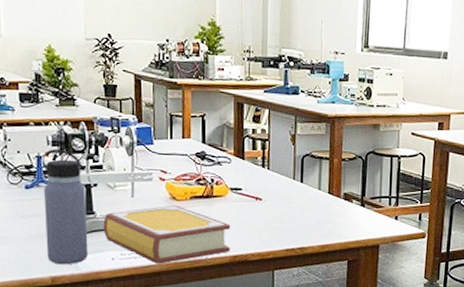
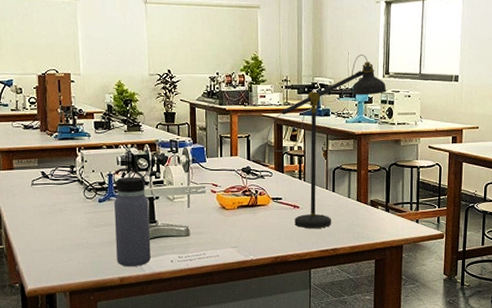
book: present [103,205,231,264] -> none [164,213,273,265]
desk lamp: none [225,23,366,224] -> present [266,54,387,228]

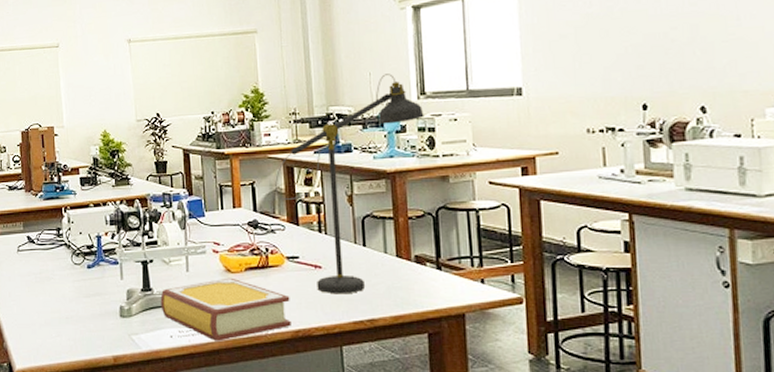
water bottle: present [112,168,151,267] -> none [101,228,147,344]
book: none [164,213,273,265] -> present [160,277,291,341]

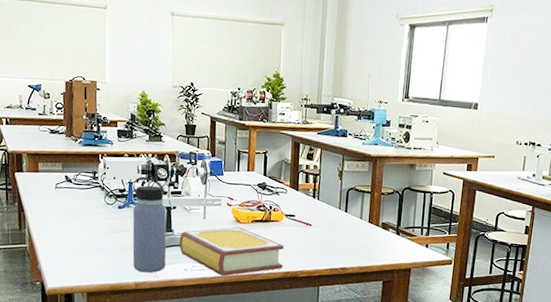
water bottle: none [101,228,147,344] -> present [132,176,167,273]
desk lamp: present [275,74,424,293] -> none [283,77,405,247]

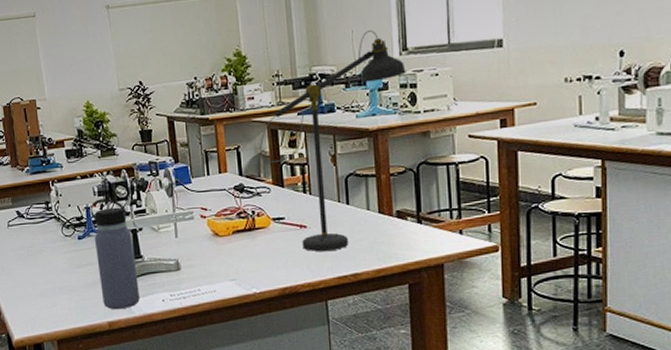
book: present [179,227,284,276] -> none [151,241,278,303]
desk lamp: none [283,77,405,247] -> present [260,30,406,251]

